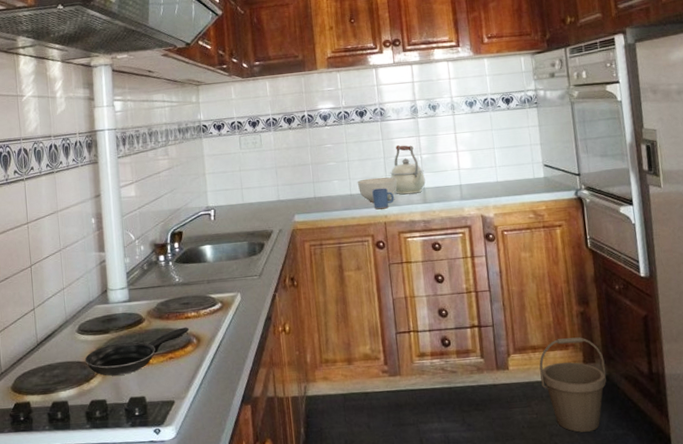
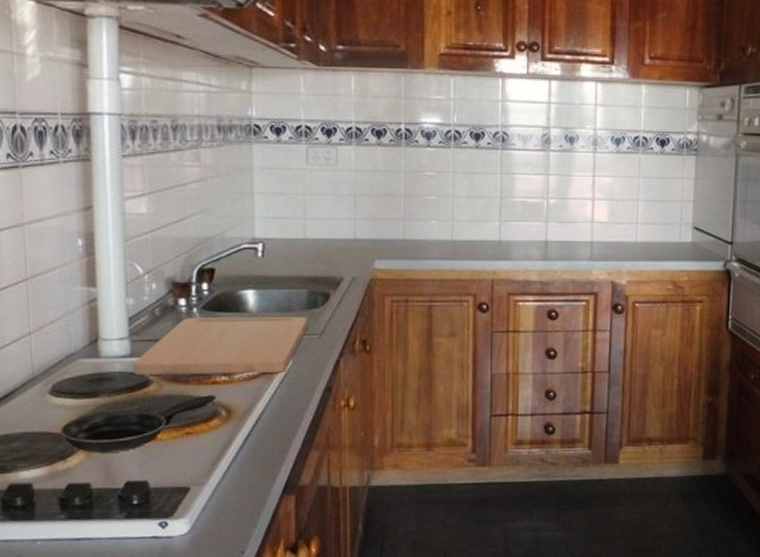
cutting board: none [131,263,251,315] -> present [133,316,309,376]
bowl: present [357,177,398,203] -> none [462,222,514,253]
mug: present [372,188,394,210] -> none [480,236,507,263]
kettle: present [390,144,426,195] -> none [506,182,549,247]
bucket: present [539,337,606,433] -> none [653,430,726,534]

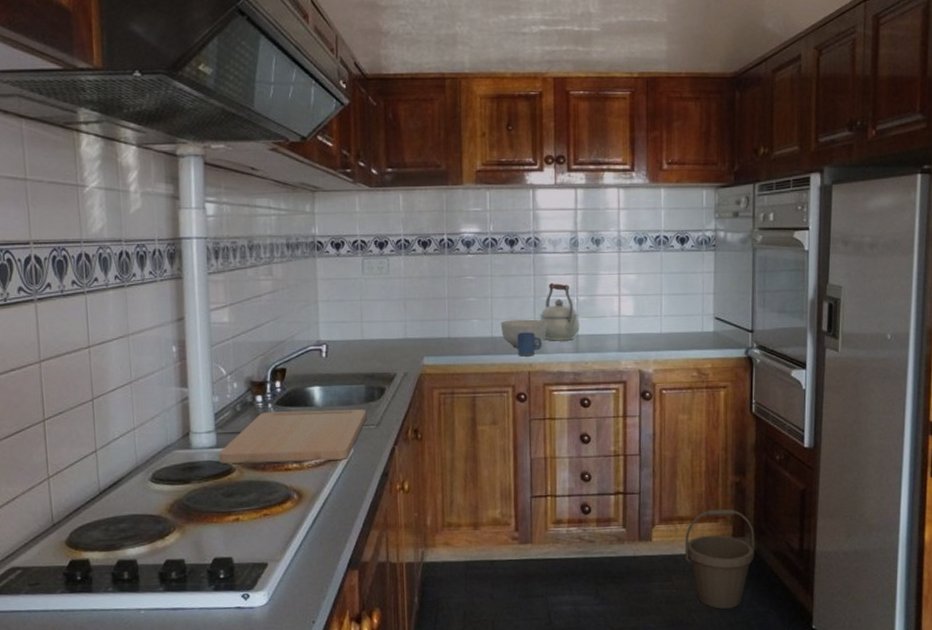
frying pan: present [60,395,217,453] -> none [159,480,290,533]
bowl: none [462,222,514,253] -> present [500,319,548,348]
mug: none [480,236,507,263] -> present [517,332,542,357]
kettle: none [506,182,549,247] -> present [540,282,580,341]
bucket: none [653,430,726,534] -> present [685,509,755,609]

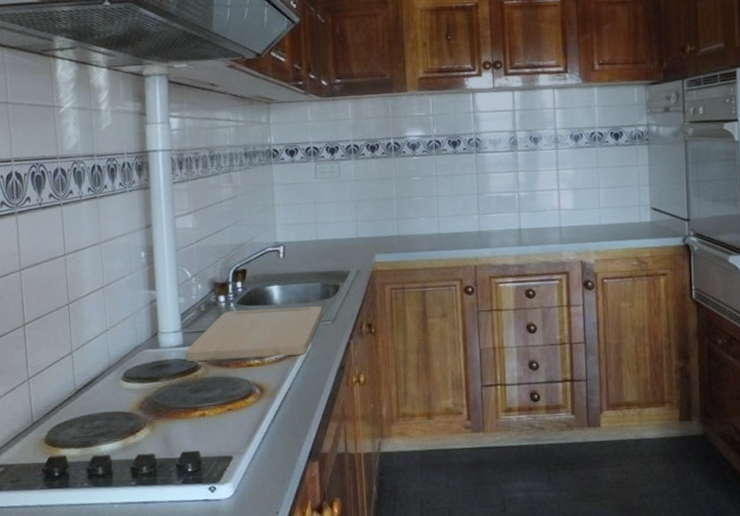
bowl: present [500,319,548,348] -> none [446,215,491,243]
mug: present [517,332,542,357] -> none [462,227,487,251]
kettle: present [540,282,580,341] -> none [483,180,522,236]
bucket: present [685,509,755,609] -> none [633,393,702,493]

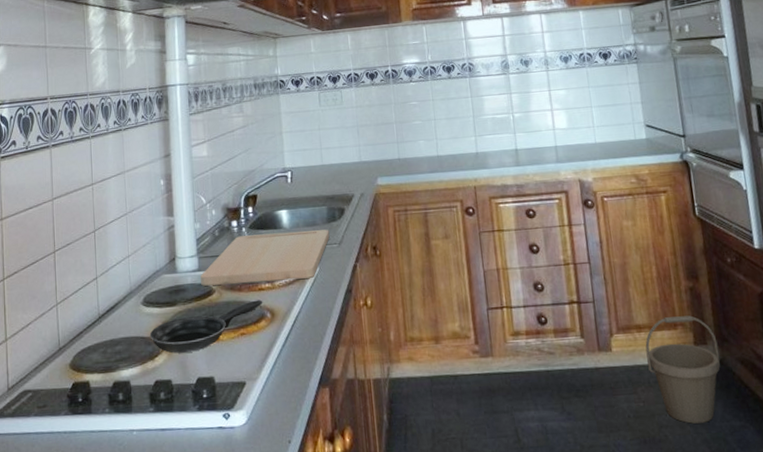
frying pan: none [130,376,252,429] -> present [149,300,263,354]
bucket: none [633,393,702,493] -> present [645,315,720,424]

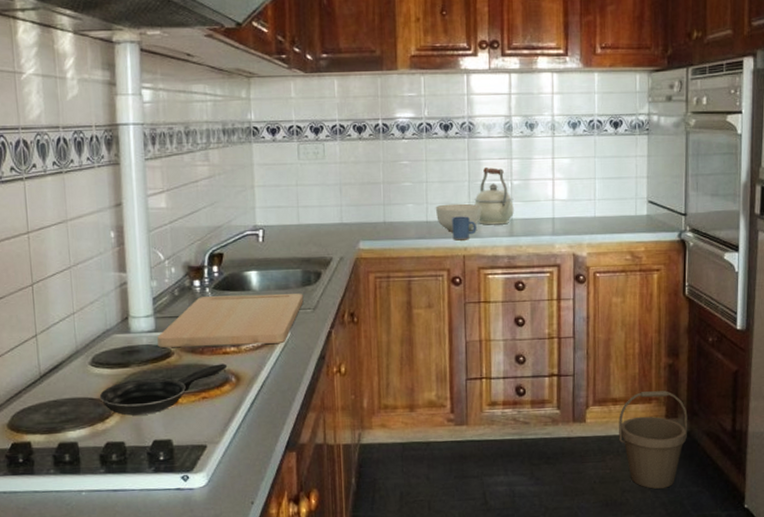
bowl: none [444,137,488,165] -> present [435,203,482,232]
mug: none [460,149,485,173] -> present [452,216,477,241]
kettle: none [480,102,518,157] -> present [474,166,514,225]

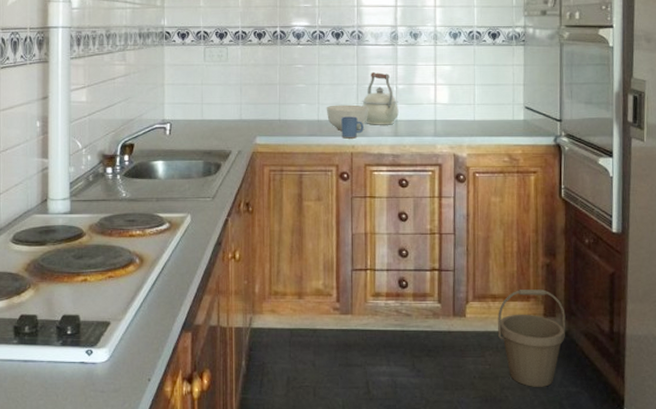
frying pan: present [99,363,228,416] -> none [17,245,133,291]
cutting board: present [157,293,304,348] -> none [72,182,204,229]

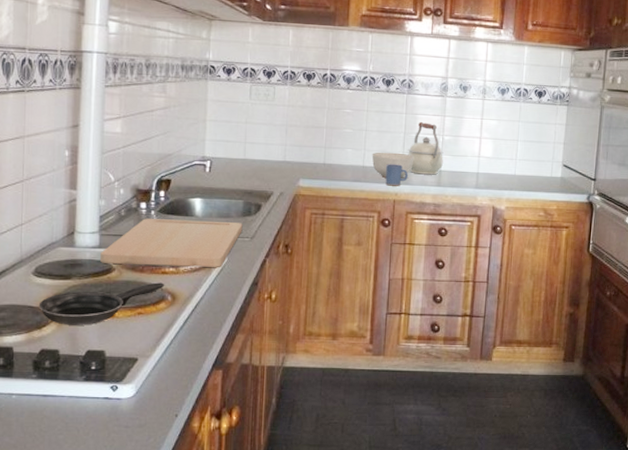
frying pan: none [17,245,133,291] -> present [38,282,165,325]
cutting board: none [72,182,204,229] -> present [100,219,243,268]
bucket: present [498,289,566,387] -> none [520,336,583,425]

